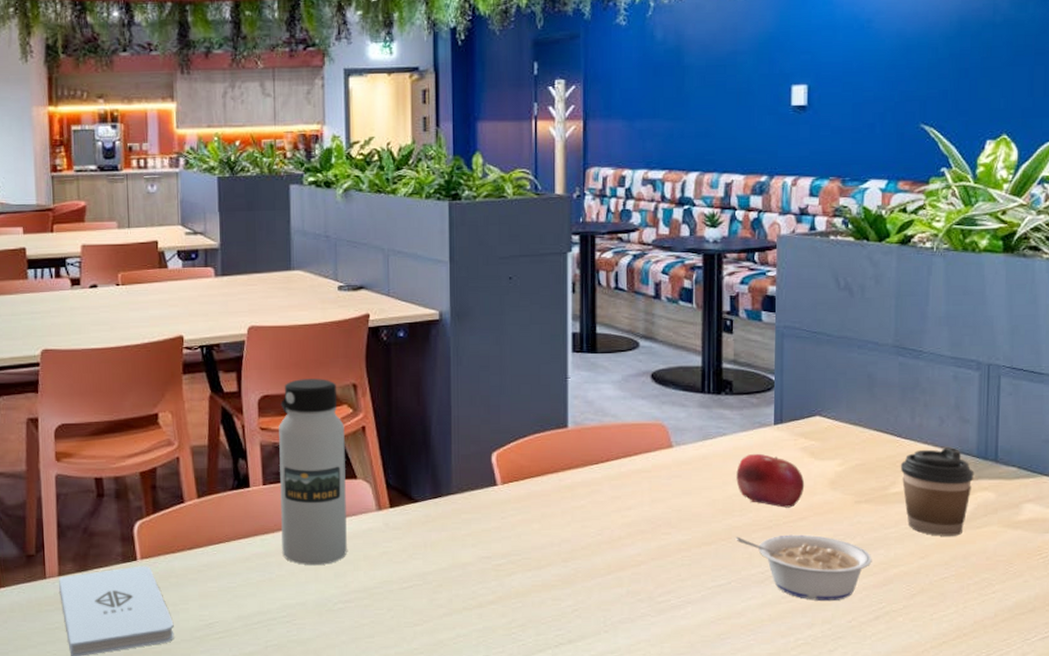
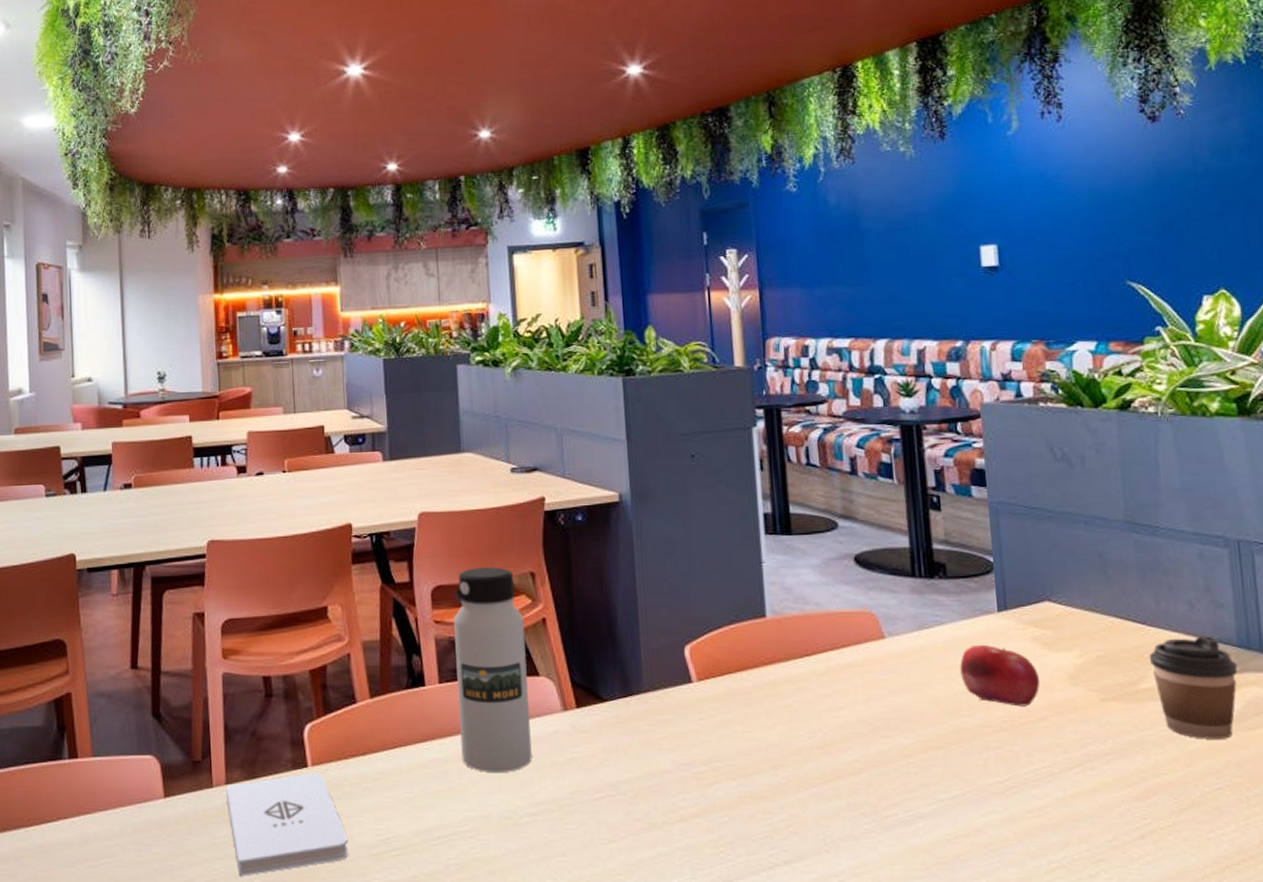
legume: present [736,534,872,602] -> none [966,737,1129,817]

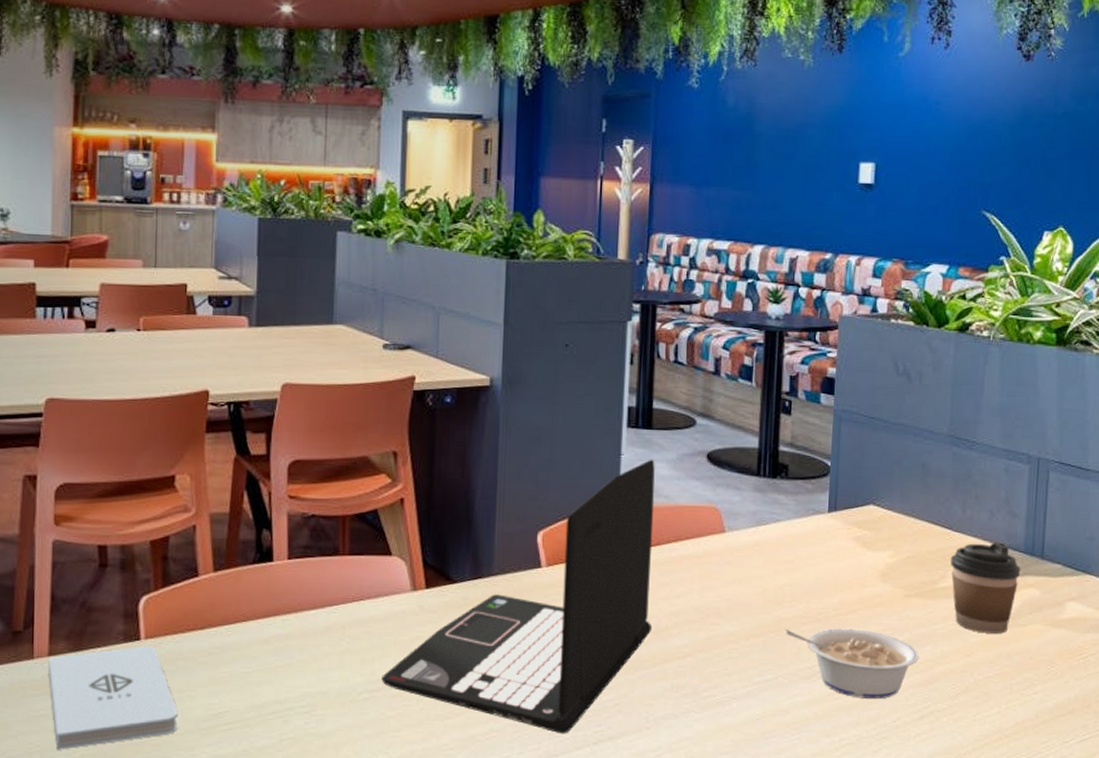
water bottle: present [454,567,532,772] -> none [305,444,381,649]
laptop: none [541,565,818,858] -> present [381,459,655,734]
fruit: present [960,644,1041,707] -> none [788,541,856,600]
legume: none [966,737,1129,817] -> present [784,628,919,700]

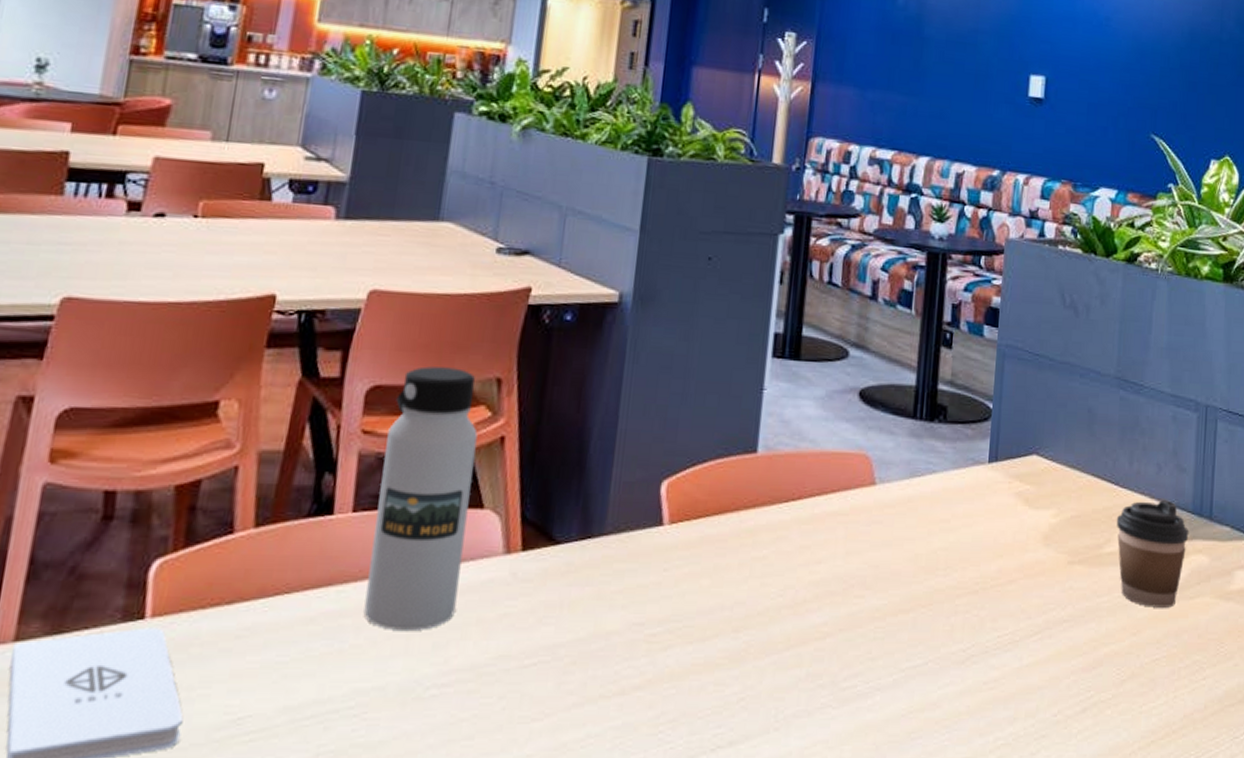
water bottle: none [305,444,381,649] -> present [363,366,478,630]
laptop: present [381,459,655,734] -> none [456,395,801,739]
legume: present [784,628,919,700] -> none [937,601,1083,689]

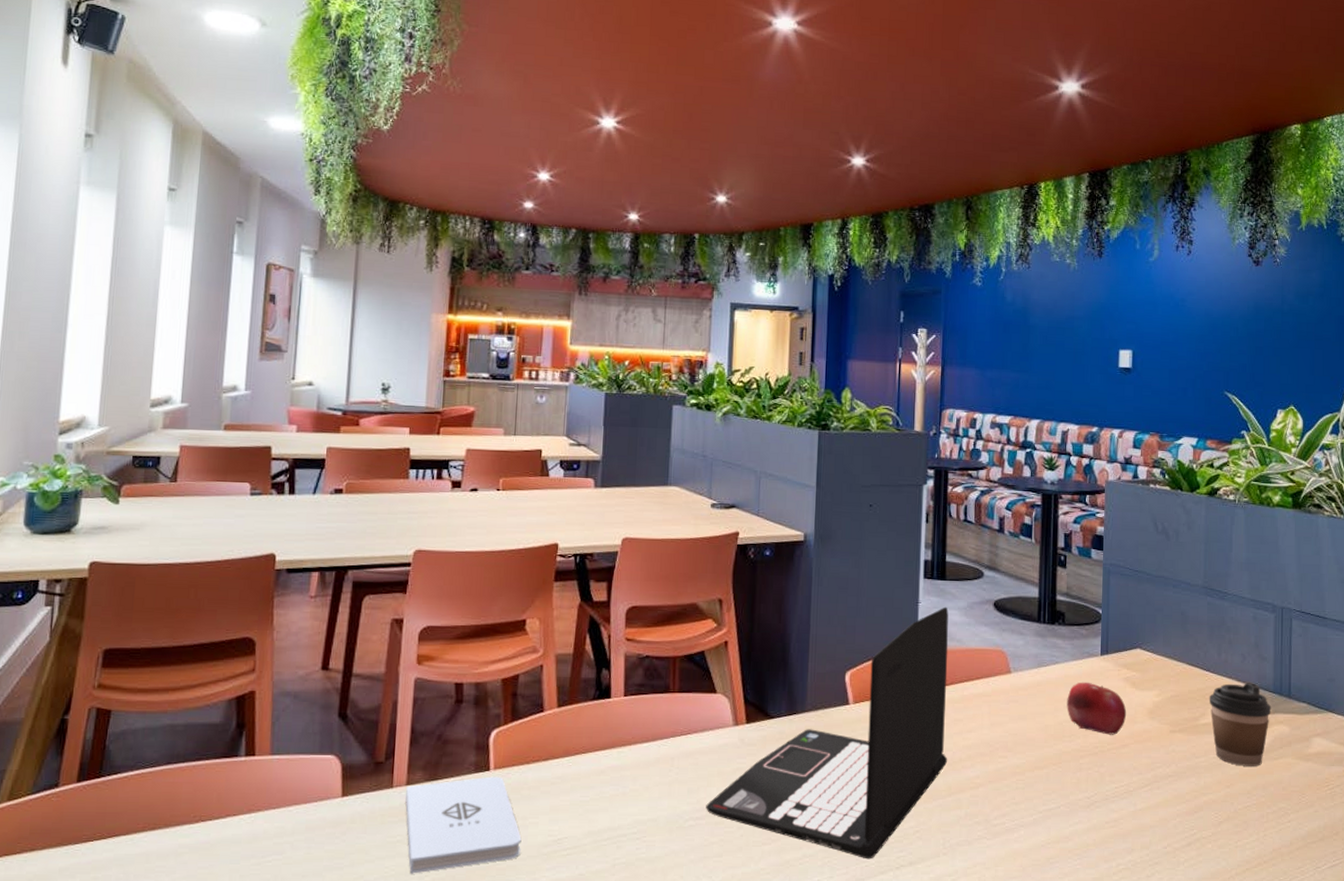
water bottle: present [363,366,478,630] -> none [638,592,708,780]
laptop: none [456,395,801,739] -> present [706,606,949,860]
fruit: none [943,497,1017,567] -> present [1067,682,1127,735]

